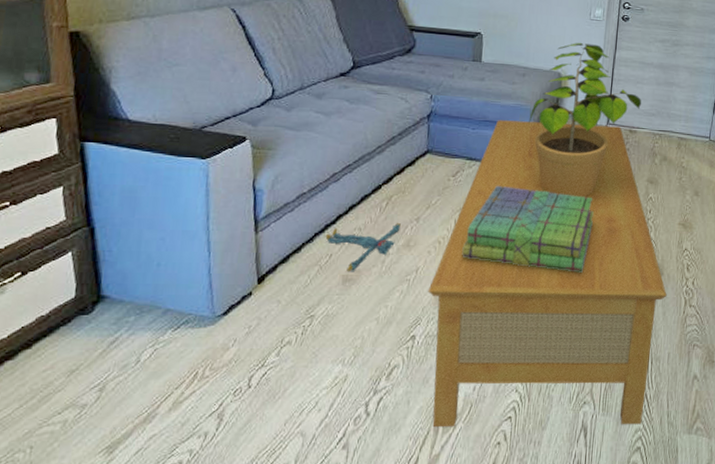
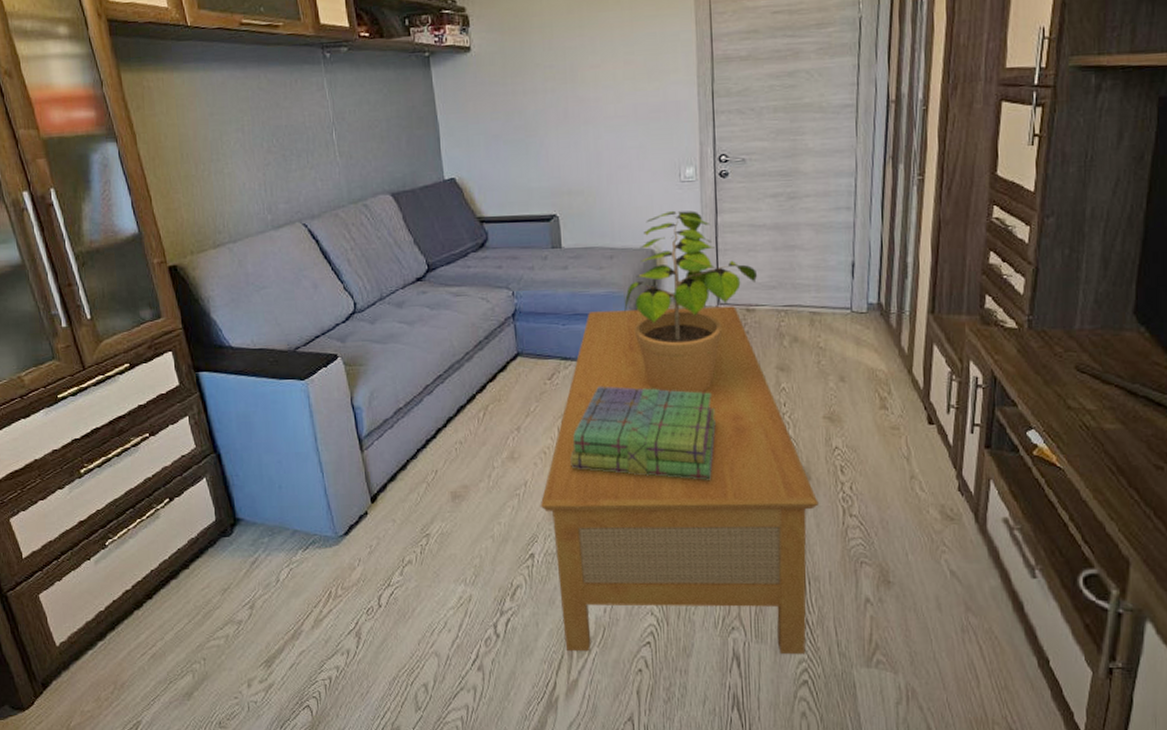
plush toy: present [325,222,401,272] -> none [428,433,502,489]

